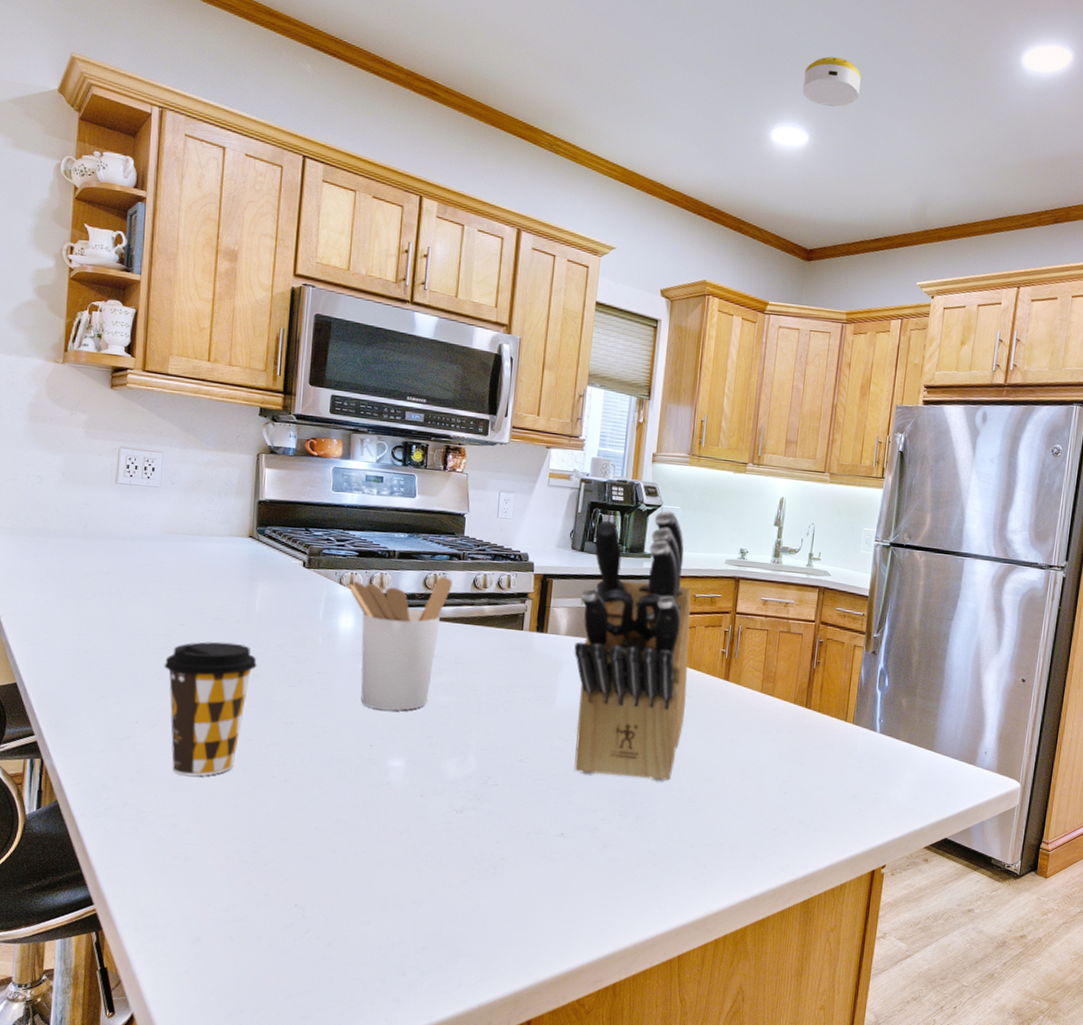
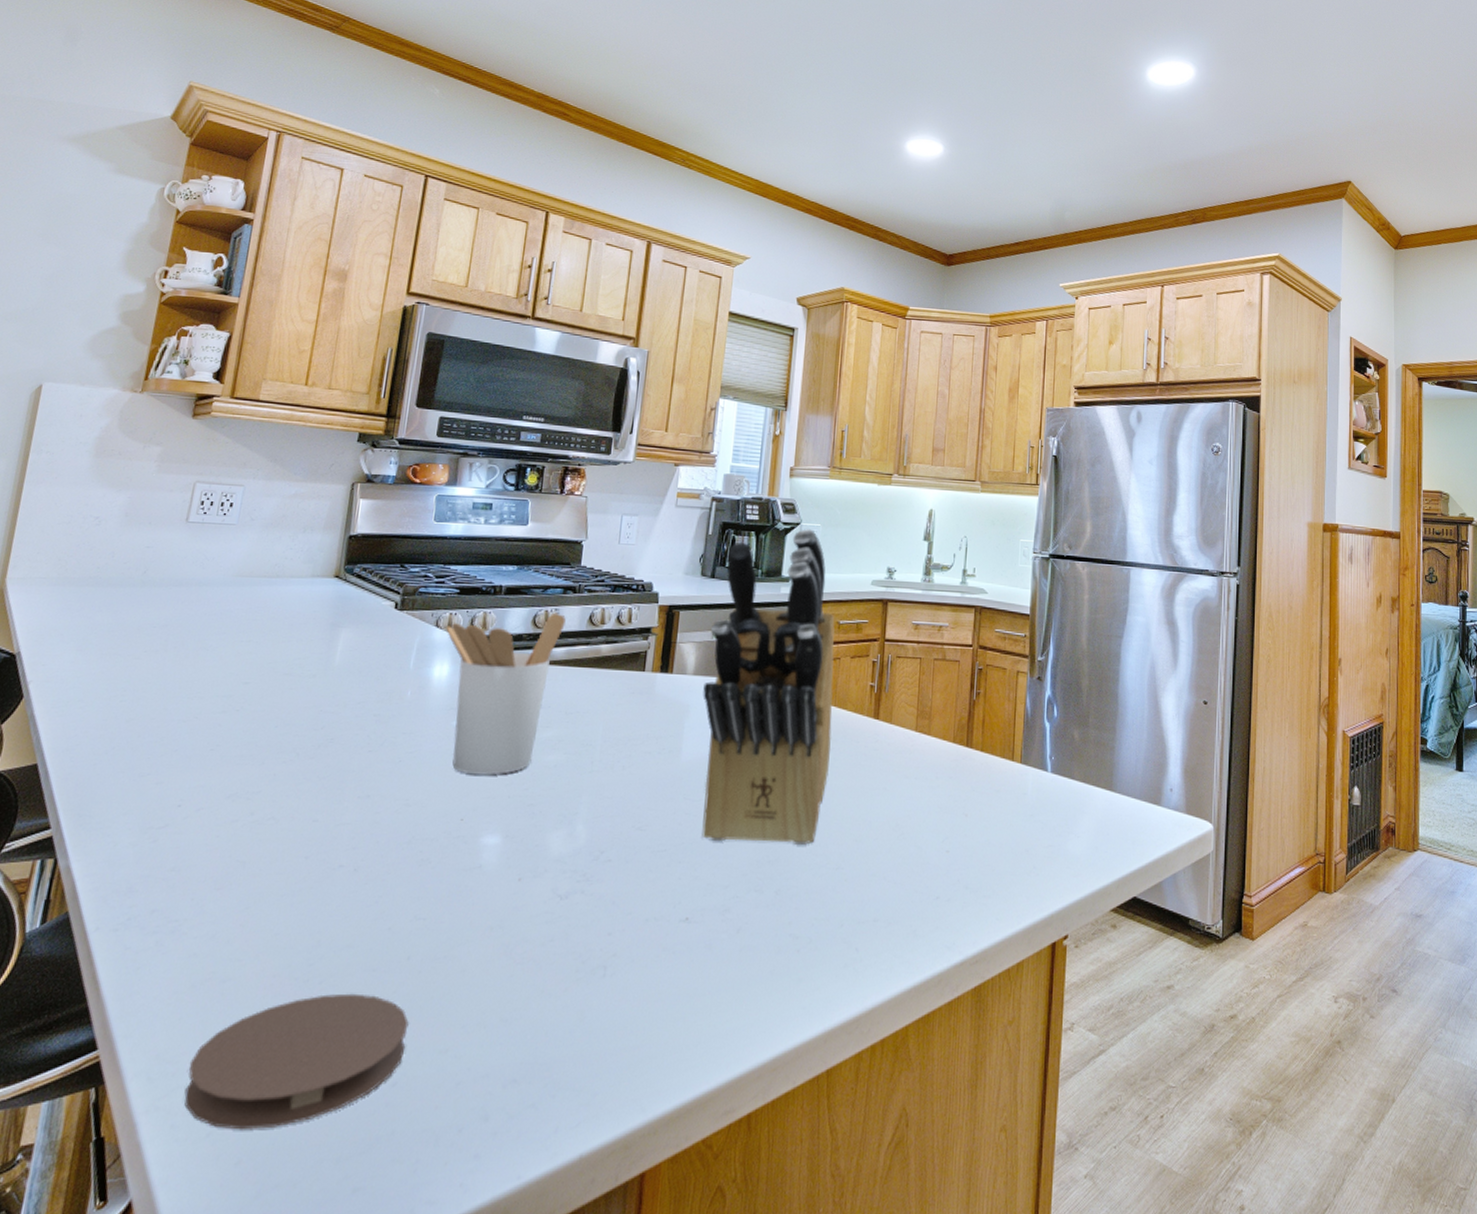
coffee cup: present [164,641,257,777] -> none [216,701,332,871]
coaster: none [165,875,338,970] -> present [184,993,409,1130]
smoke detector: present [802,56,861,107] -> none [935,74,993,120]

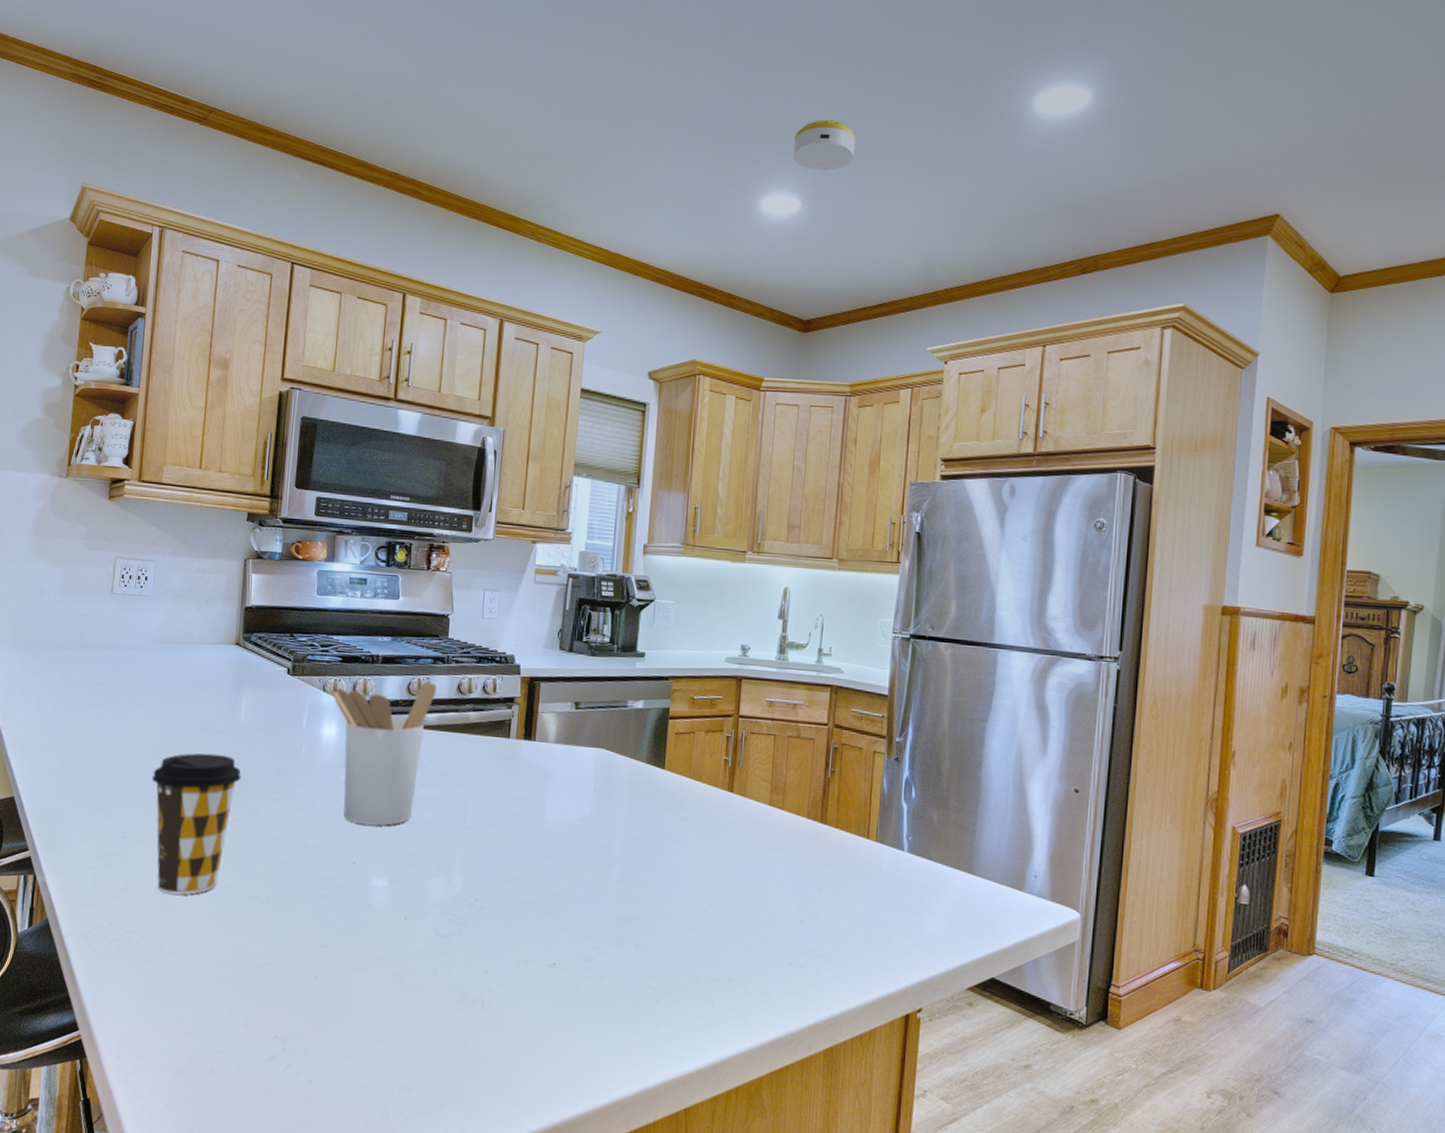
coaster: present [184,993,409,1130] -> none [146,1002,319,1106]
coffee cup: none [216,701,332,871] -> present [151,753,241,895]
knife block: present [702,529,835,845] -> none [564,606,689,906]
smoke detector: none [935,74,993,120] -> present [792,120,856,170]

